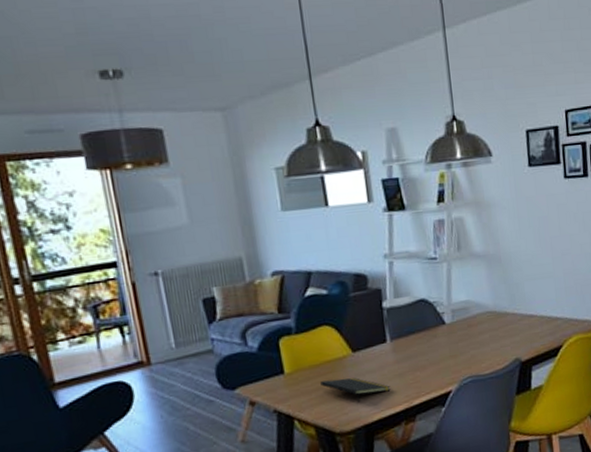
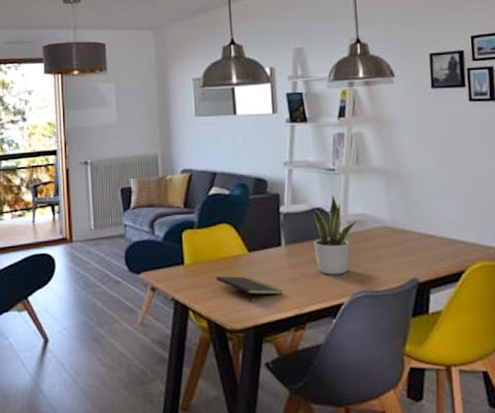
potted plant: none [414,284,461,366] -> present [310,194,357,275]

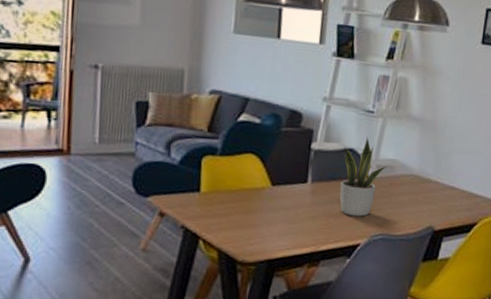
notepad: present [216,276,282,302] -> none [233,207,301,236]

